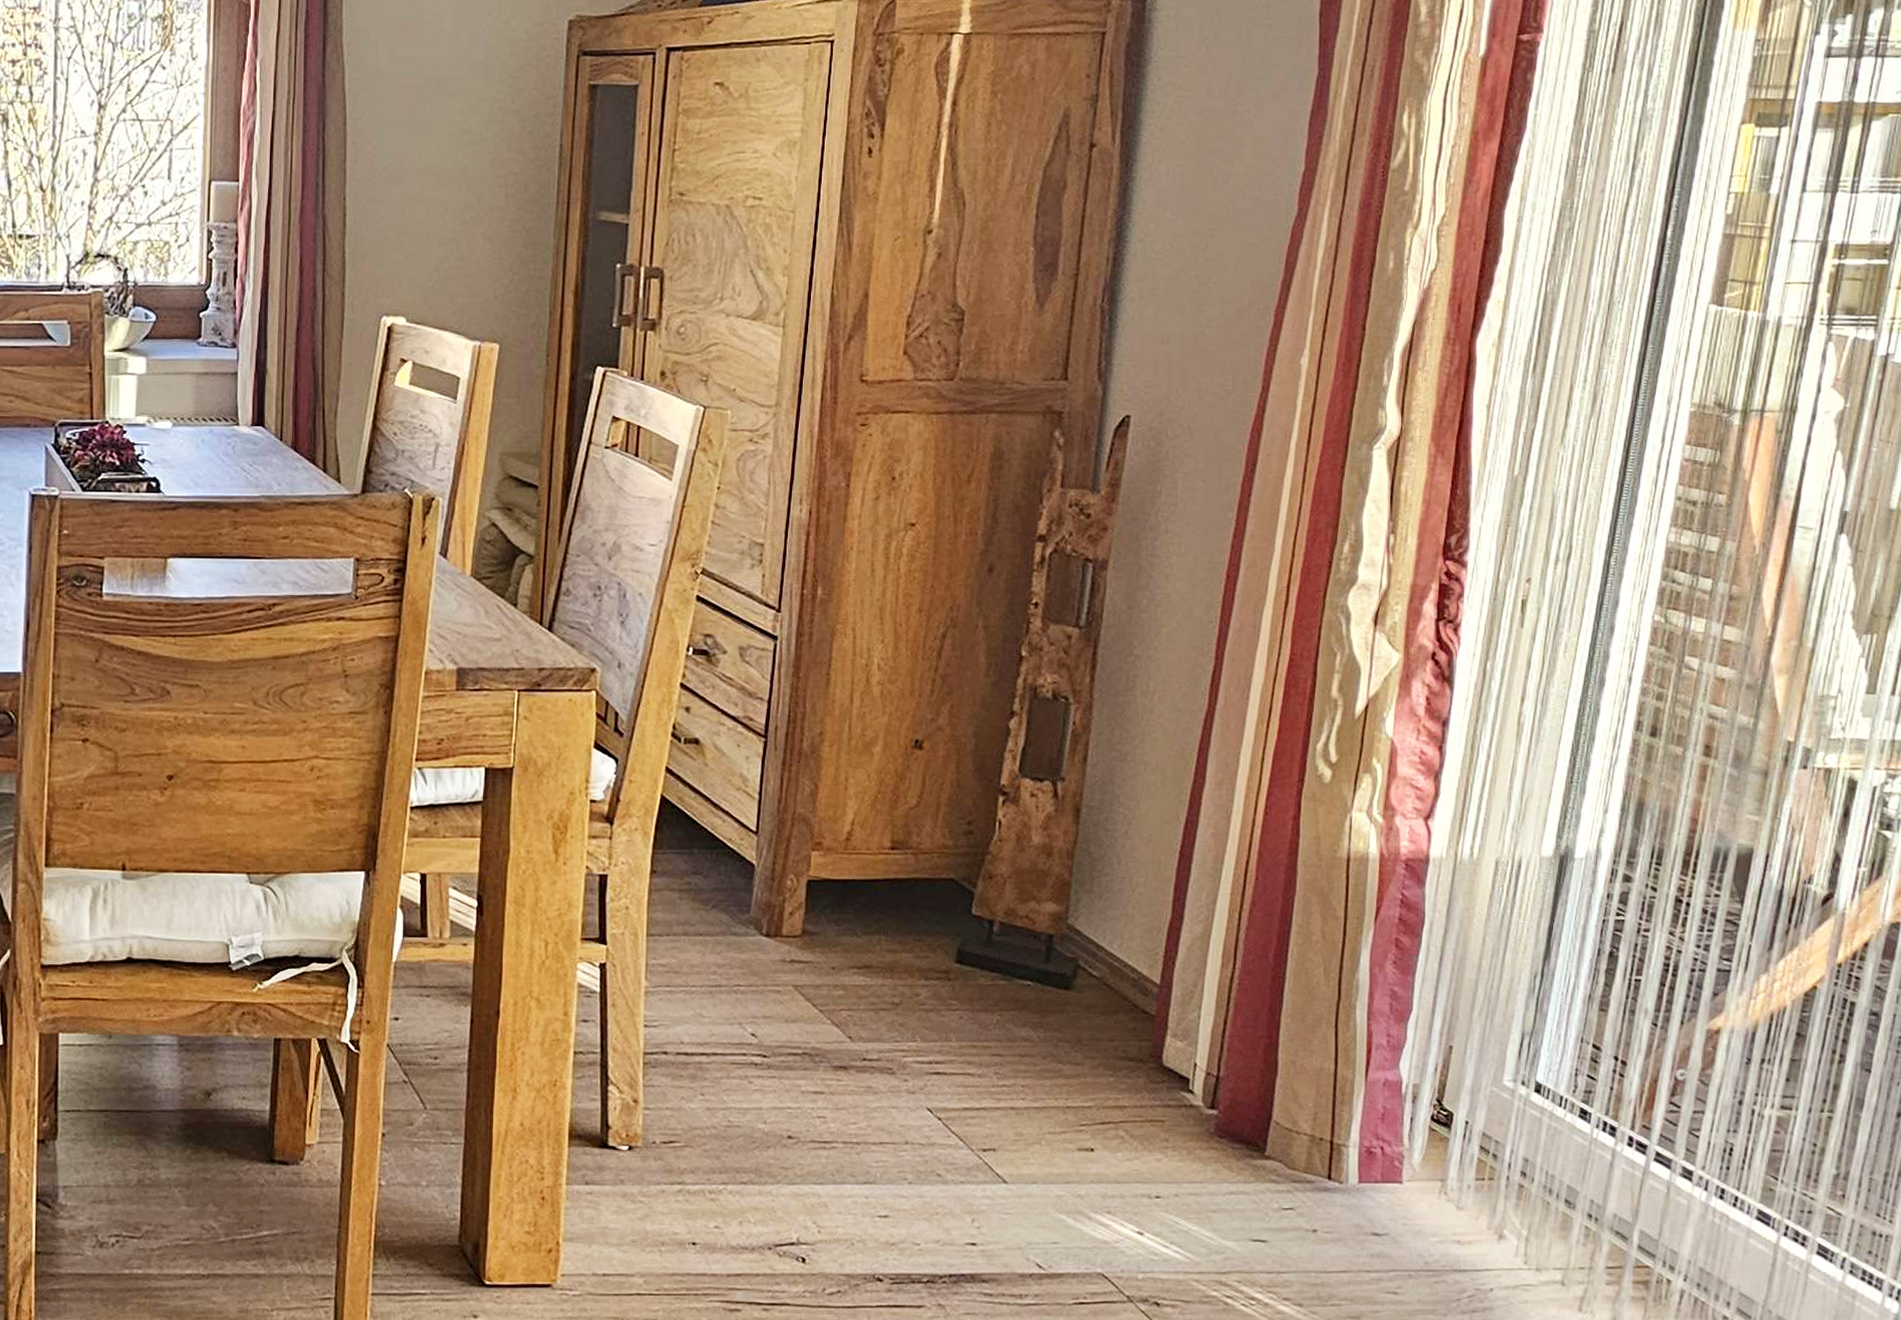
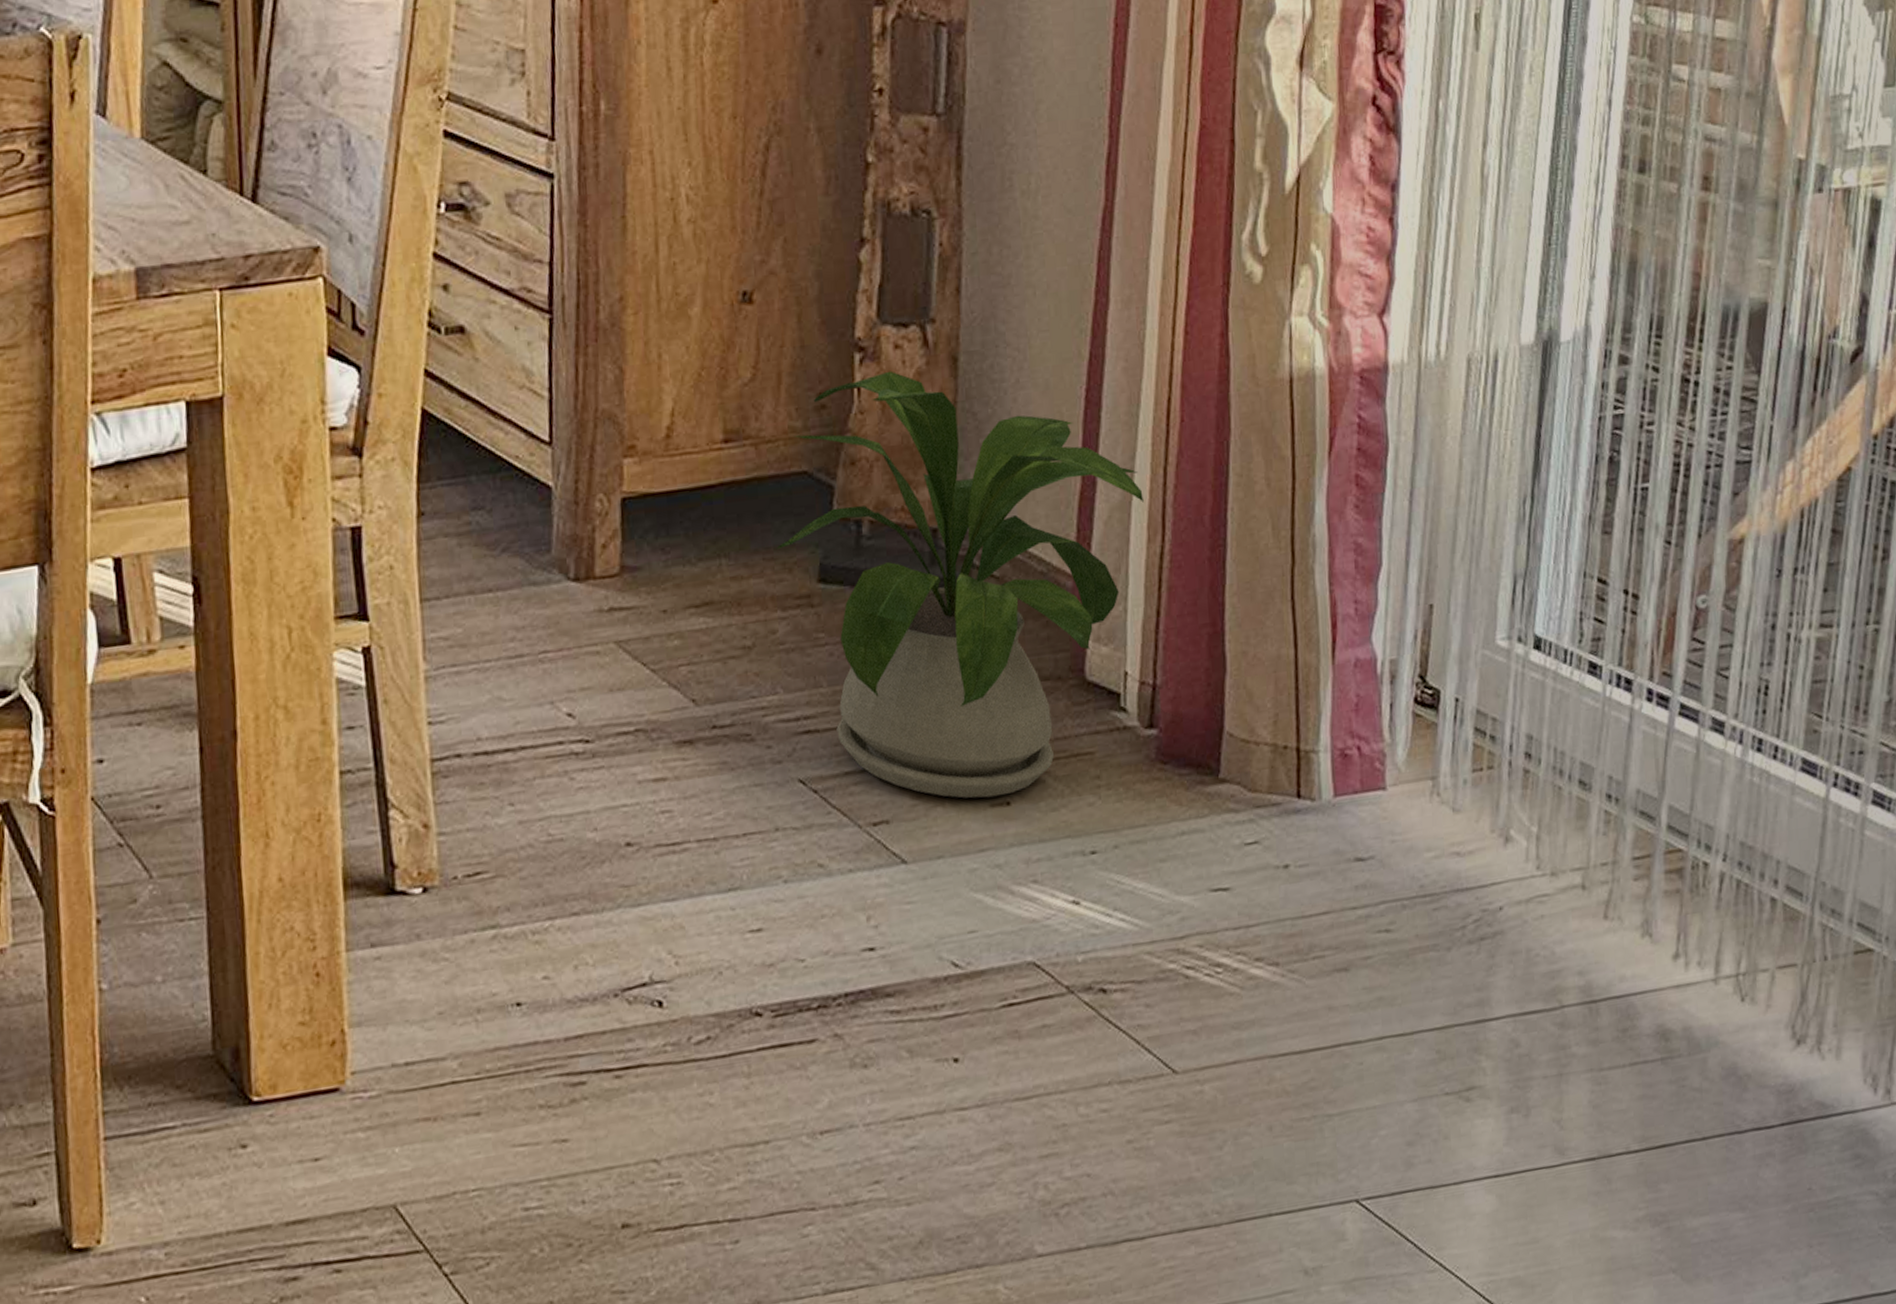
house plant: none [924,812,1221,1143] -> present [776,370,1144,799]

